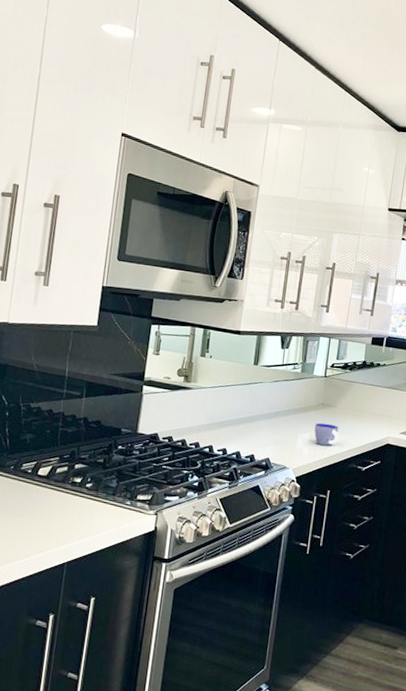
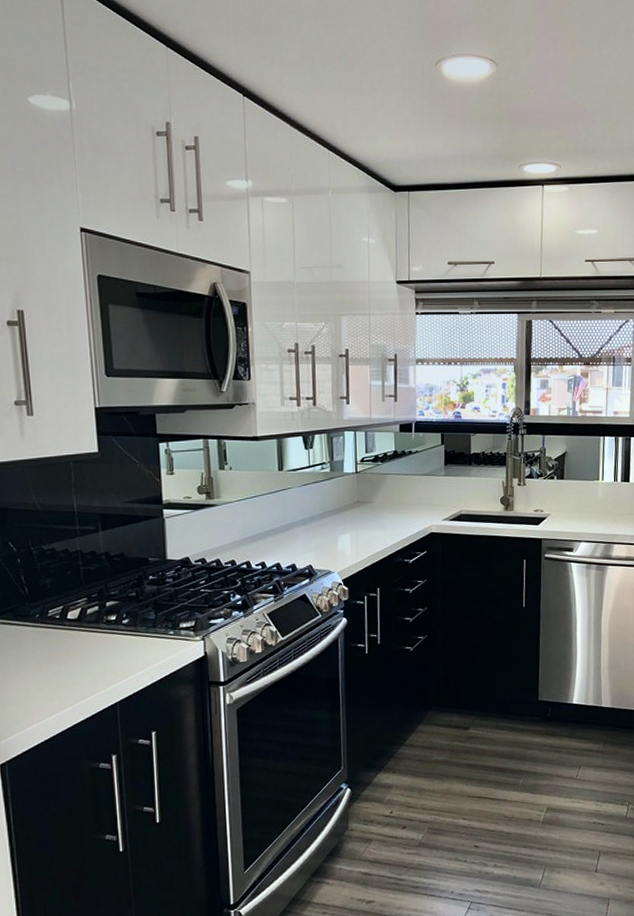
cup: present [314,422,340,446] -> none [353,520,381,544]

